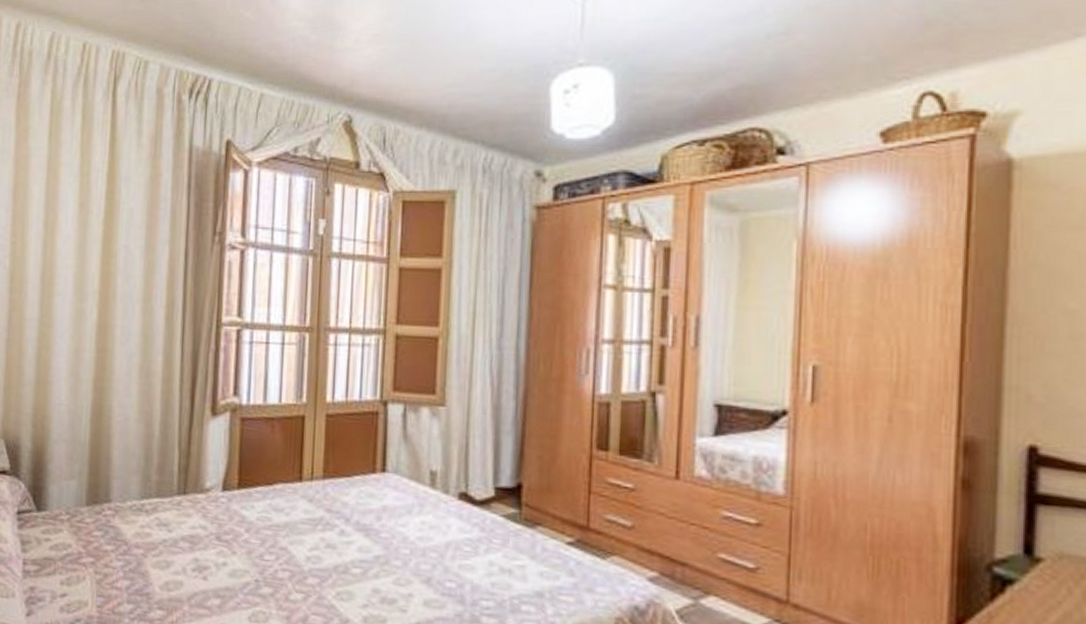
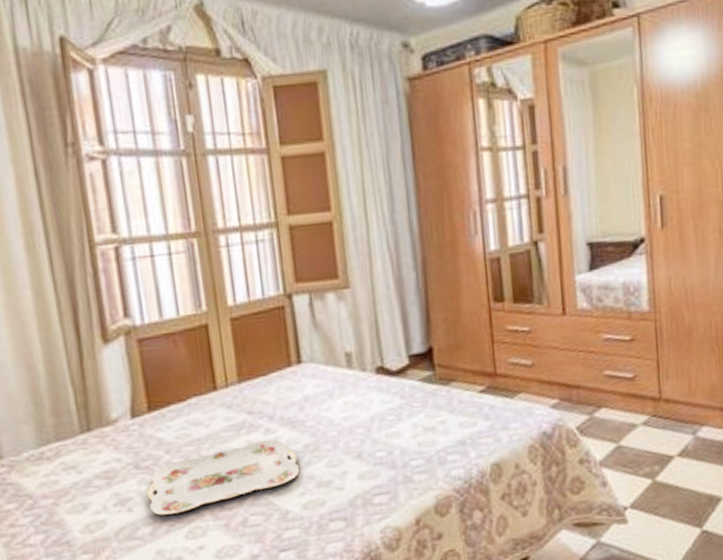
serving tray: none [221,540,367,594] -> present [145,439,300,516]

